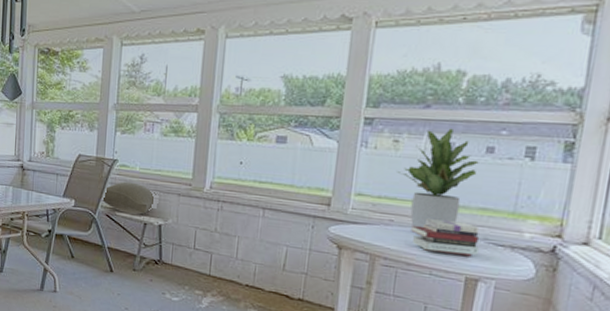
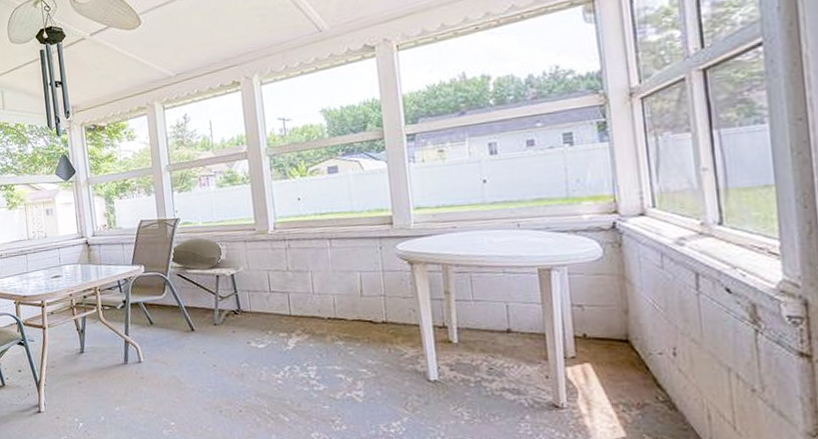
potted plant: present [397,128,479,236] -> none [449,129,524,238]
books: present [411,219,480,257] -> none [475,216,544,250]

